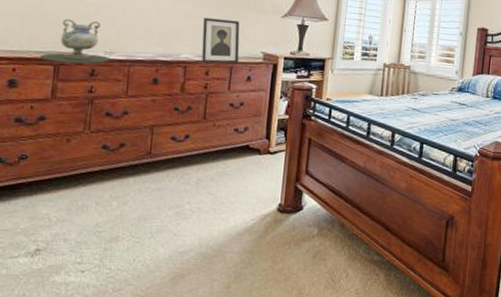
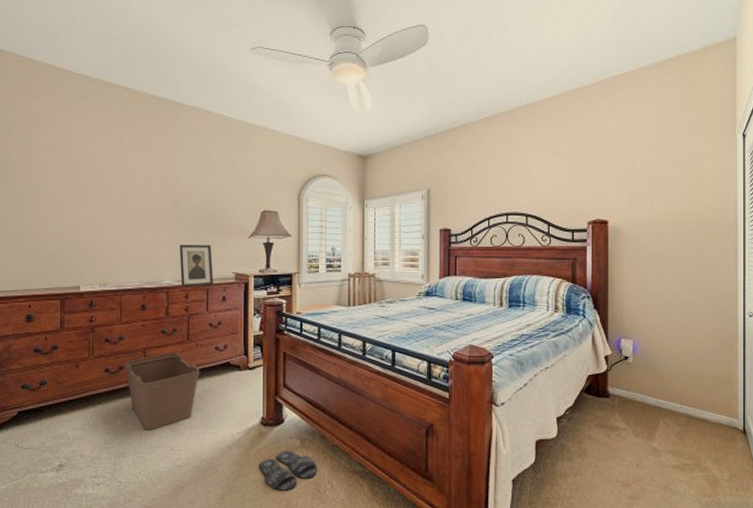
decorative vase: present [39,19,111,64] -> none [48,257,105,297]
bicycle basket: none [126,131,215,214] -> present [124,353,200,431]
slippers: none [271,238,334,280] -> present [258,450,317,491]

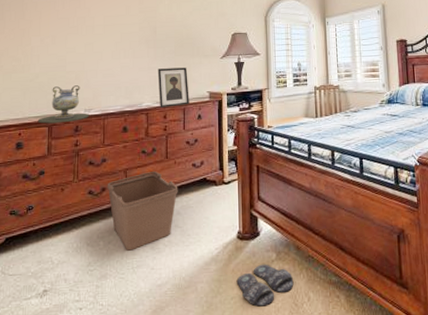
decorative vase: none [48,257,105,297] -> present [37,85,90,124]

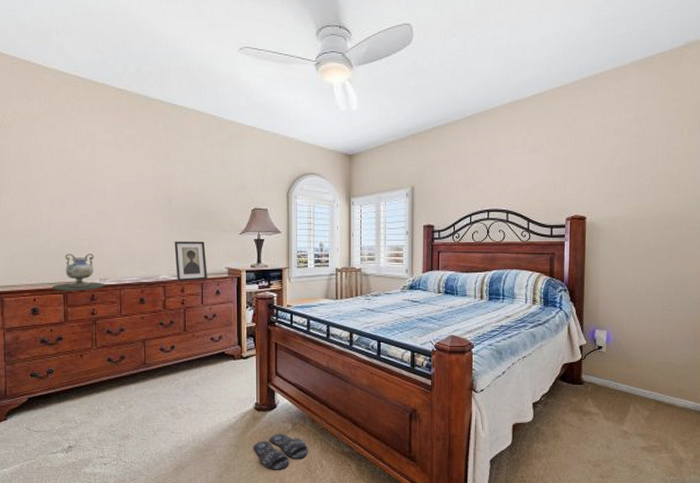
bicycle basket: present [107,172,178,251] -> none [126,343,197,415]

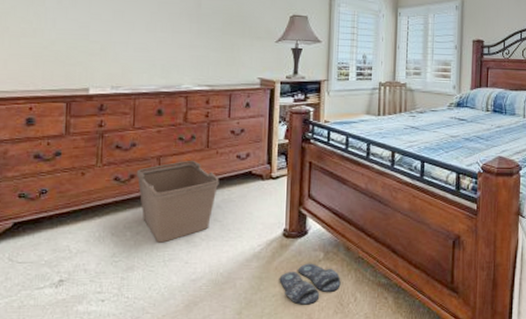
decorative vase: present [51,254,106,291] -> none [52,57,118,100]
bicycle basket: none [126,343,197,415] -> present [136,161,219,243]
picture frame: present [174,241,207,281] -> none [200,47,237,92]

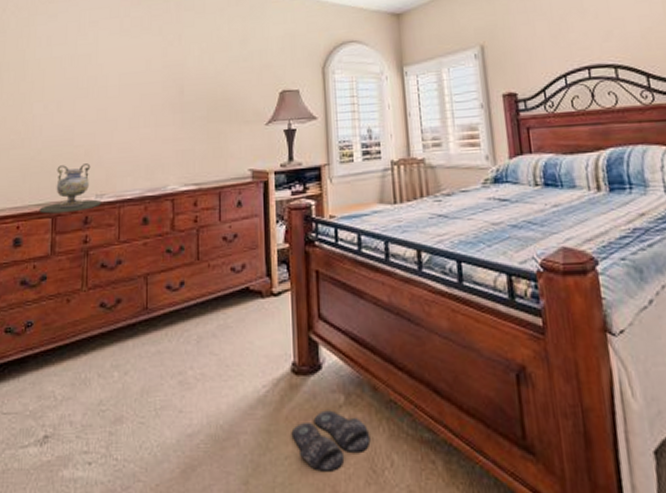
decorative vase: none [52,57,118,100] -> present [39,163,102,214]
bicycle basket: present [136,161,219,243] -> none [123,278,213,385]

